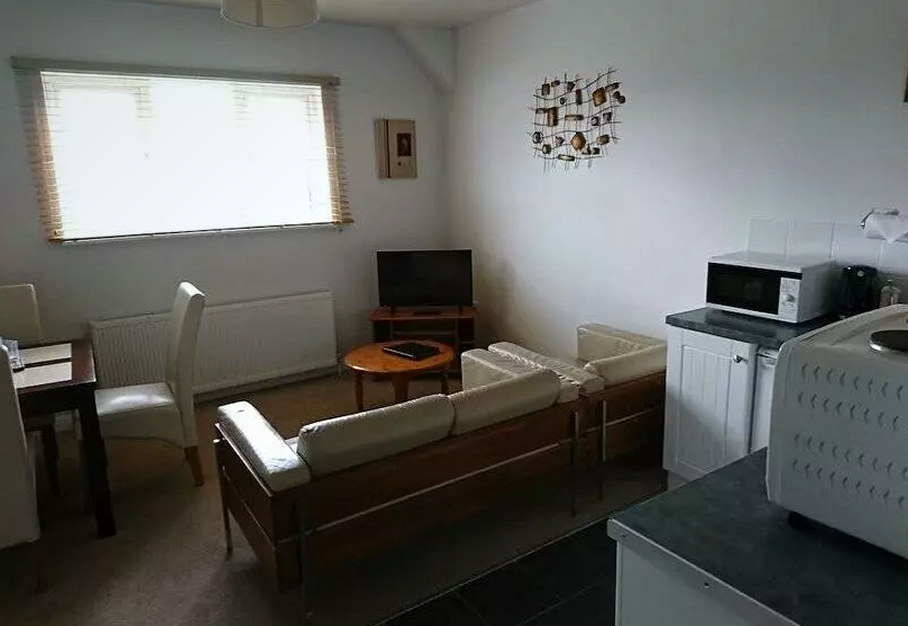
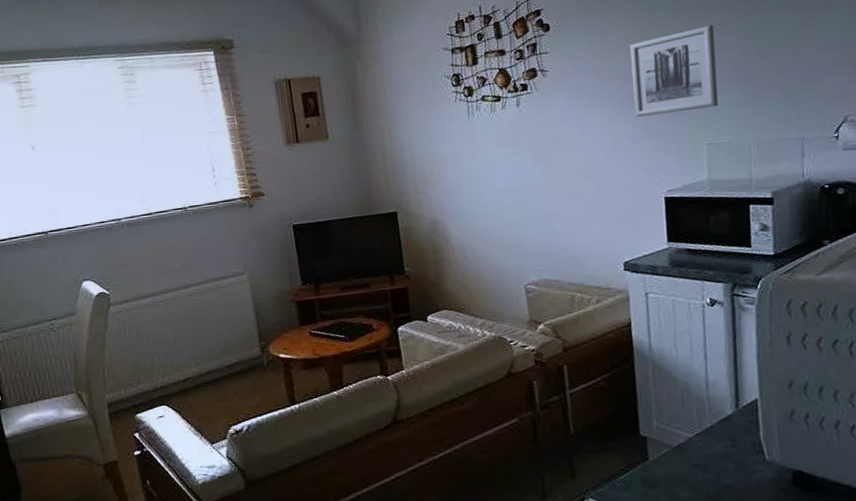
wall art: none [692,115,769,189] -> present [630,25,719,117]

